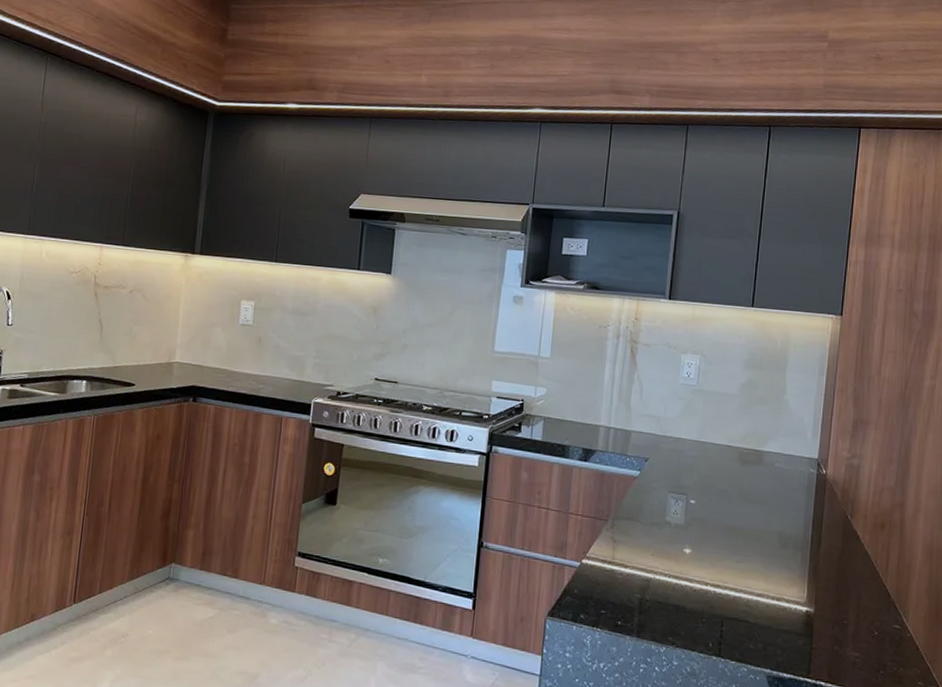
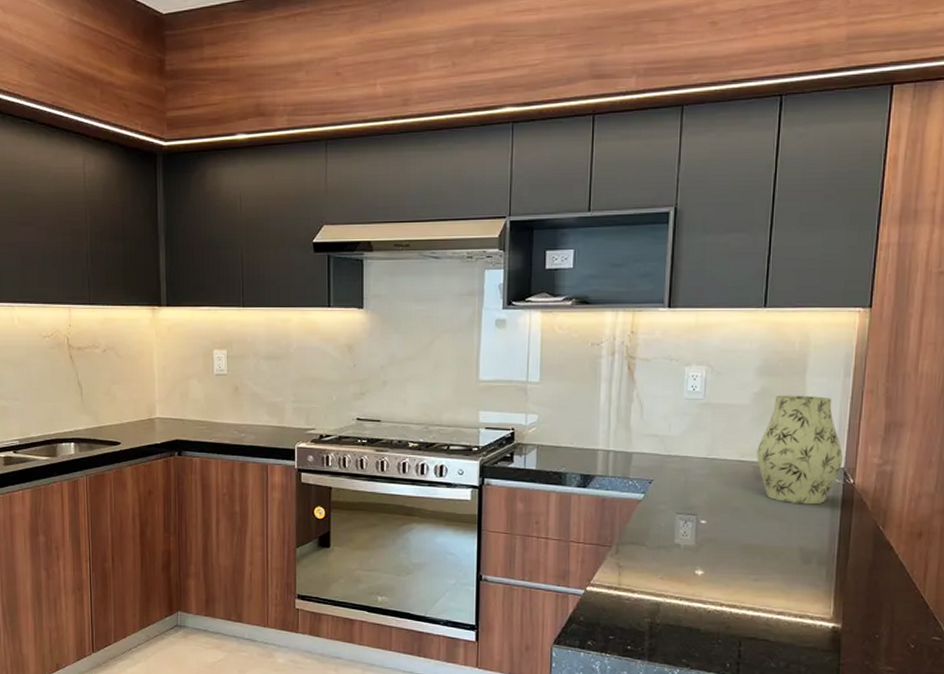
vase: none [742,387,817,492] -> present [757,395,843,505]

